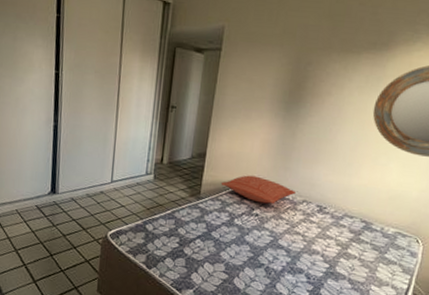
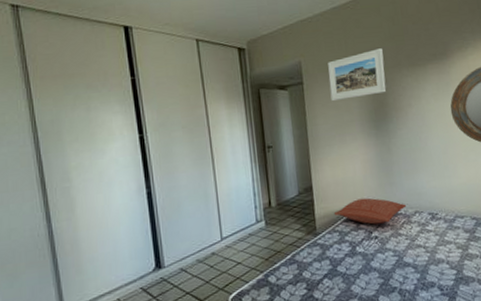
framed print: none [246,26,316,75] -> present [328,48,387,101]

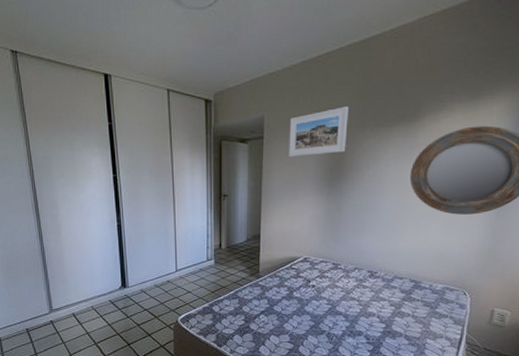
pillow: present [333,197,407,225] -> none [277,250,348,275]

